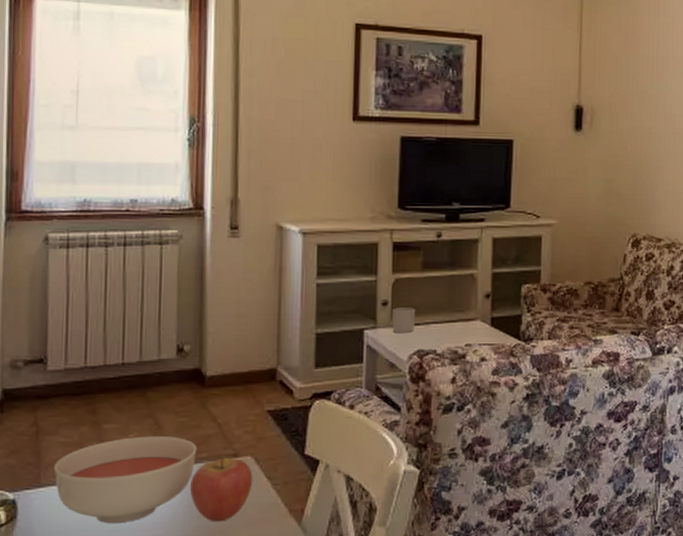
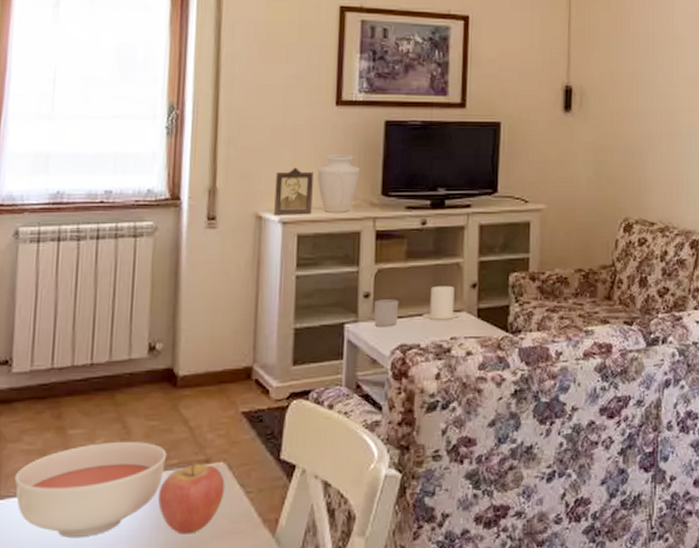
photo frame: none [294,180,332,226] -> present [274,167,313,215]
vase: none [336,168,377,225] -> present [317,155,360,214]
candle: none [438,295,475,329] -> present [422,285,460,321]

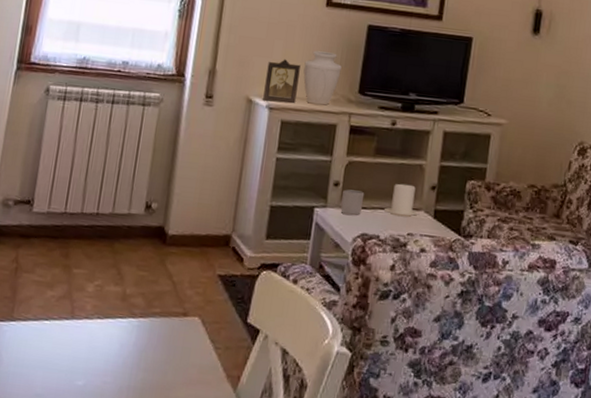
bowl: present [14,441,167,537] -> none [25,284,152,365]
fruit: present [157,452,225,535] -> none [140,305,198,378]

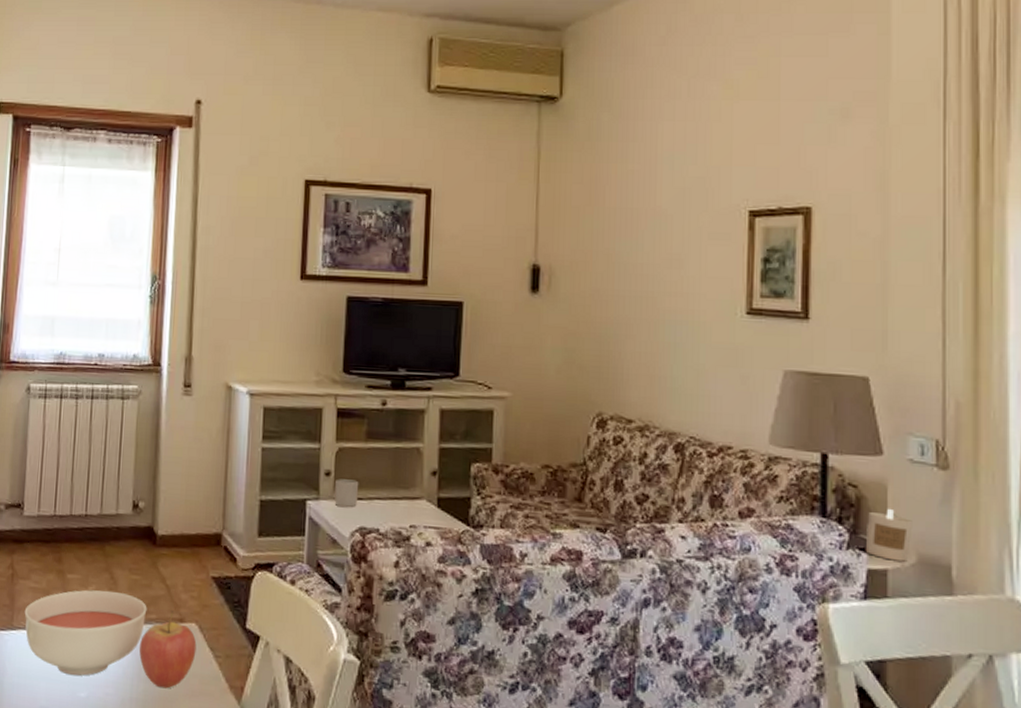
bowl: none [25,284,152,365] -> present [24,590,147,676]
fruit: none [140,305,198,378] -> present [139,610,197,689]
photo frame: present [263,59,301,104] -> none [243,340,279,388]
vase: present [303,51,342,106] -> none [282,329,323,389]
candle: present [383,183,419,218] -> none [381,470,420,508]

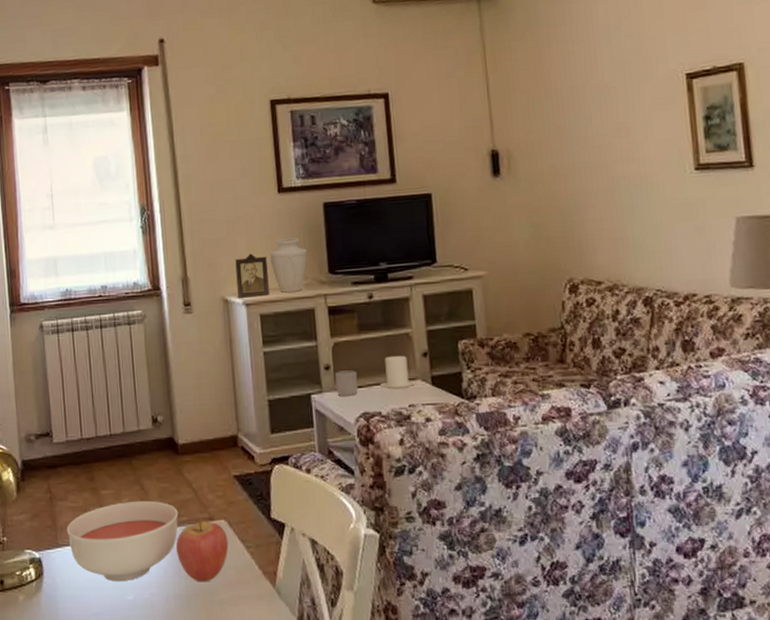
photo frame: none [243,340,279,388] -> present [235,253,270,298]
vase: none [282,329,323,389] -> present [270,238,307,293]
candle: none [381,470,420,508] -> present [379,355,416,390]

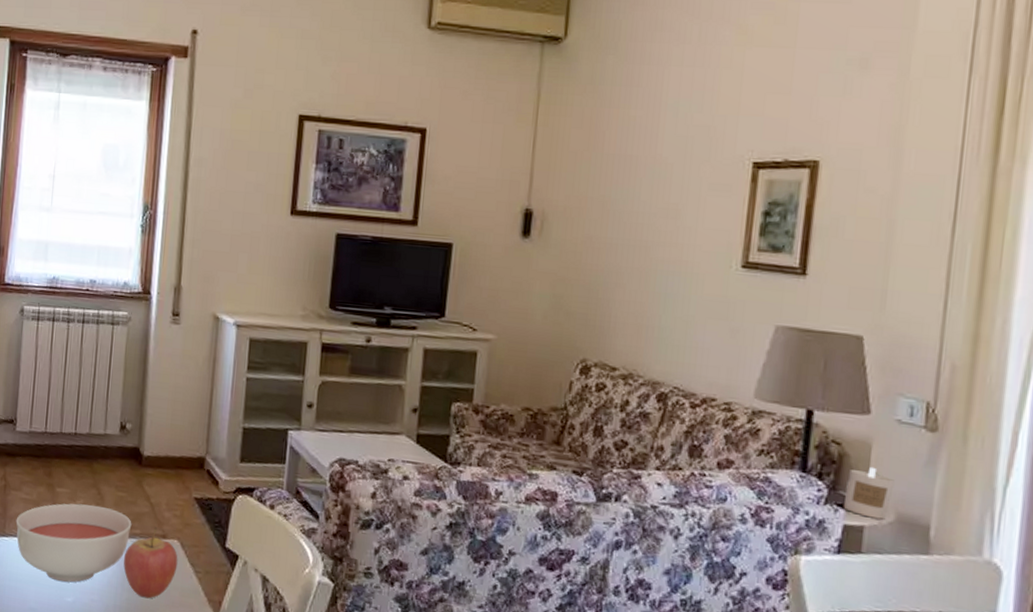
photo frame: present [235,253,270,298] -> none [230,273,267,321]
vase: present [270,238,307,293] -> none [270,263,310,323]
mug: present [335,370,359,397] -> none [315,411,341,440]
candle: present [379,355,416,390] -> none [361,405,400,442]

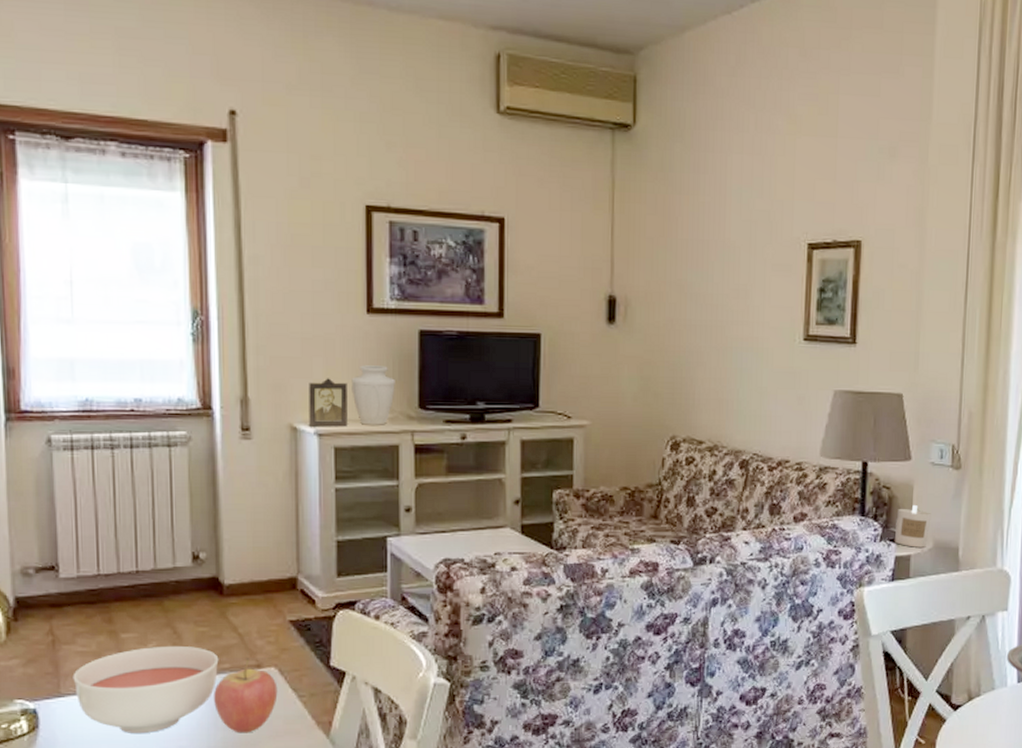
photo frame: none [230,273,267,321] -> present [309,378,348,427]
vase: none [270,263,310,323] -> present [351,365,395,427]

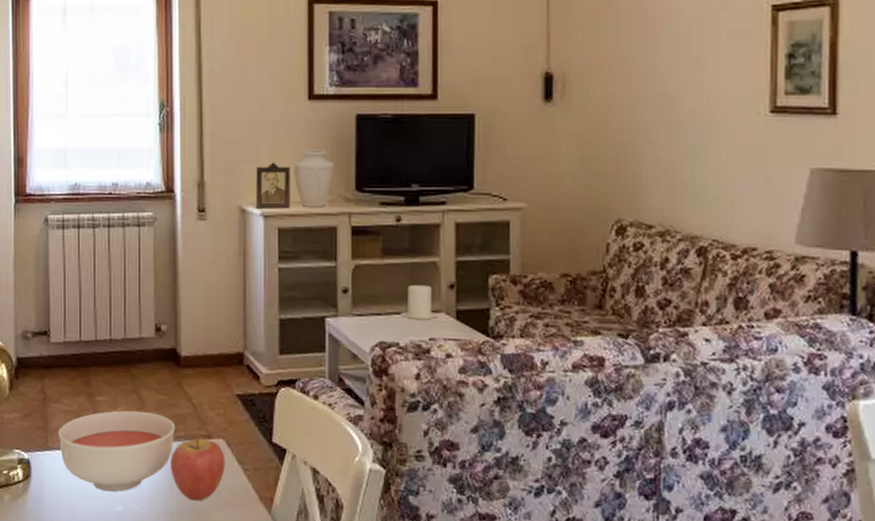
candle: none [465,501,504,536] -> present [400,284,439,321]

